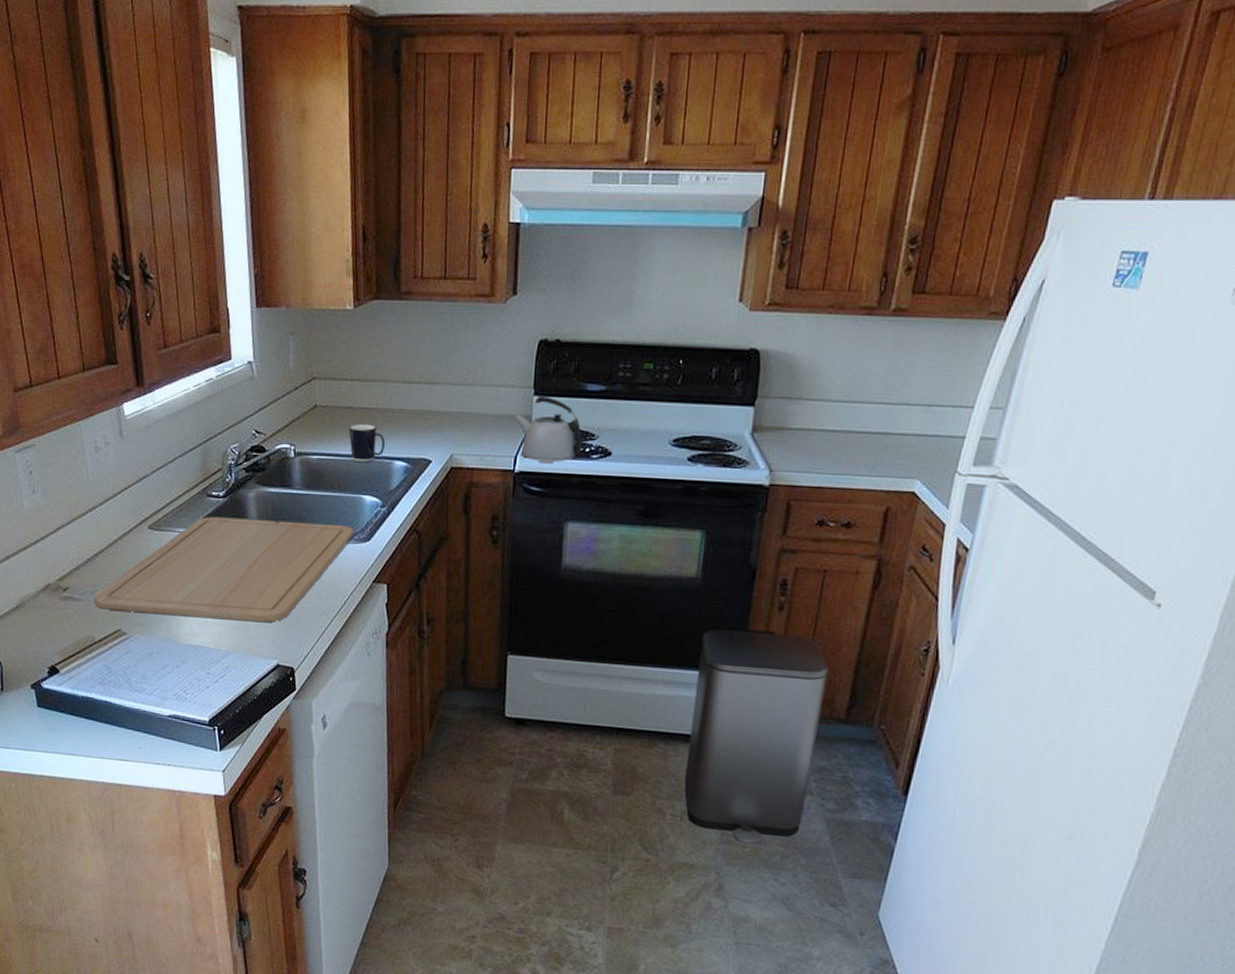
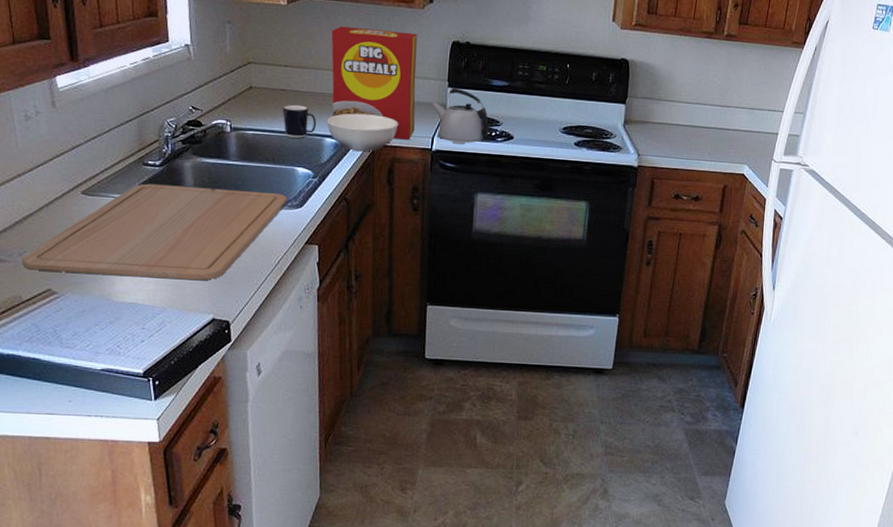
bowl: none [396,431,477,476] -> present [326,113,399,152]
cereal box: none [401,330,498,461] -> present [331,26,417,140]
pedal bin: present [684,629,830,844] -> none [575,281,685,454]

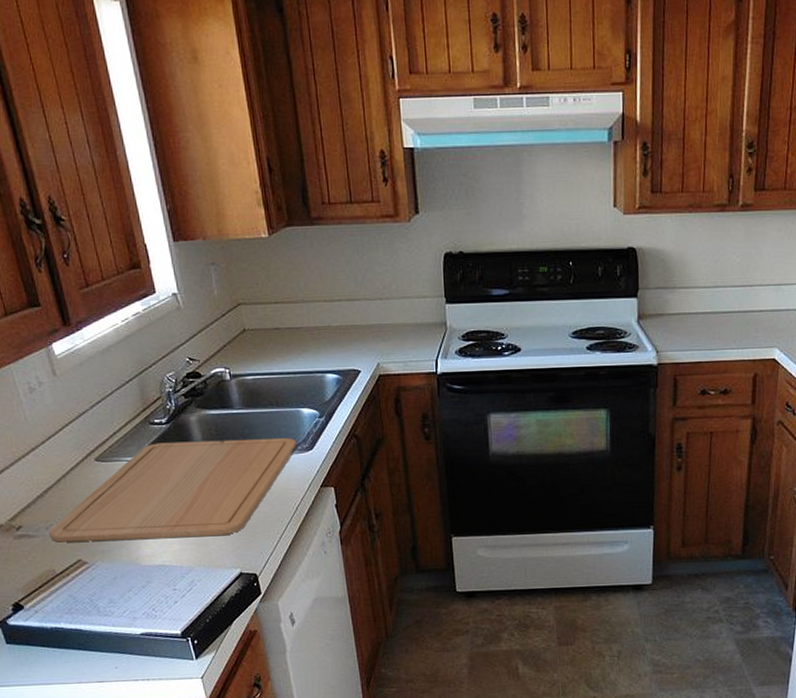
mug: present [282,104,317,138] -> none [278,342,316,378]
bowl: present [326,113,399,152] -> none [325,343,400,384]
cereal box: present [331,26,417,140] -> none [318,249,416,366]
kettle: present [431,87,489,146] -> none [430,303,494,365]

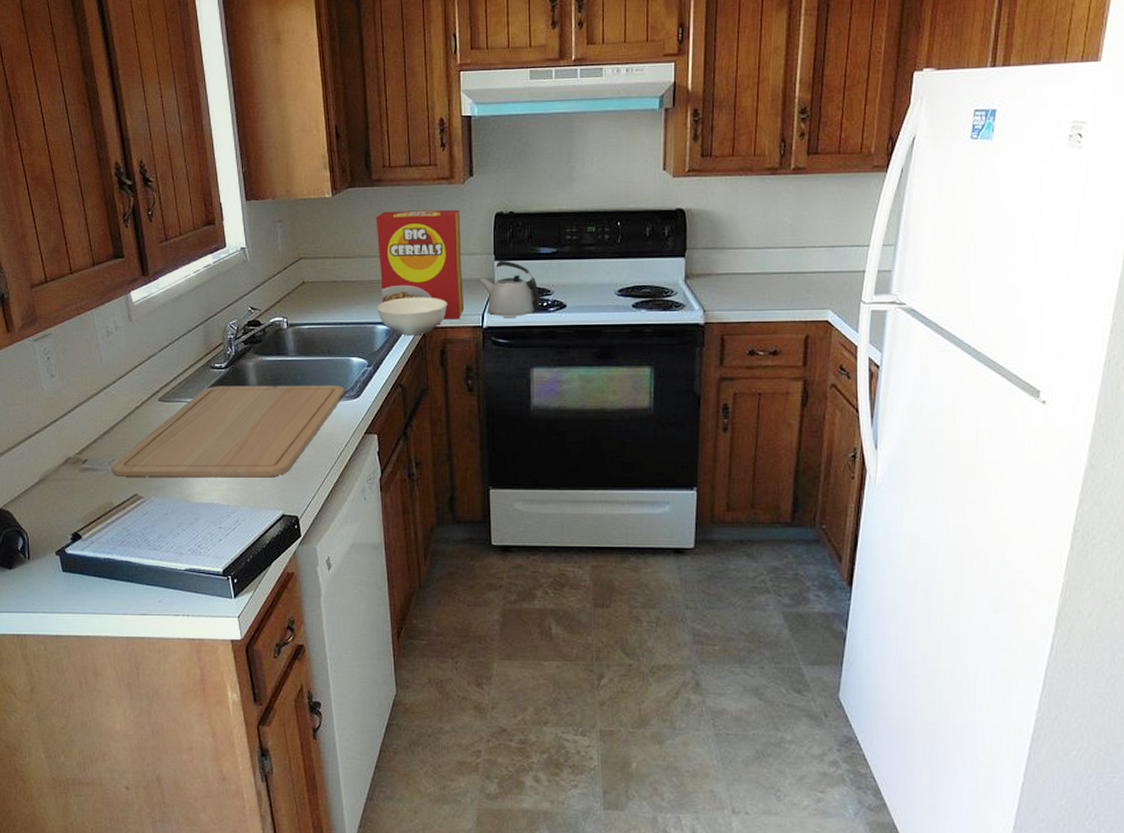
cereal box: none [318,249,416,366] -> present [376,209,463,320]
bowl: none [325,343,400,384] -> present [377,297,448,336]
kettle: none [430,303,494,365] -> present [479,260,540,320]

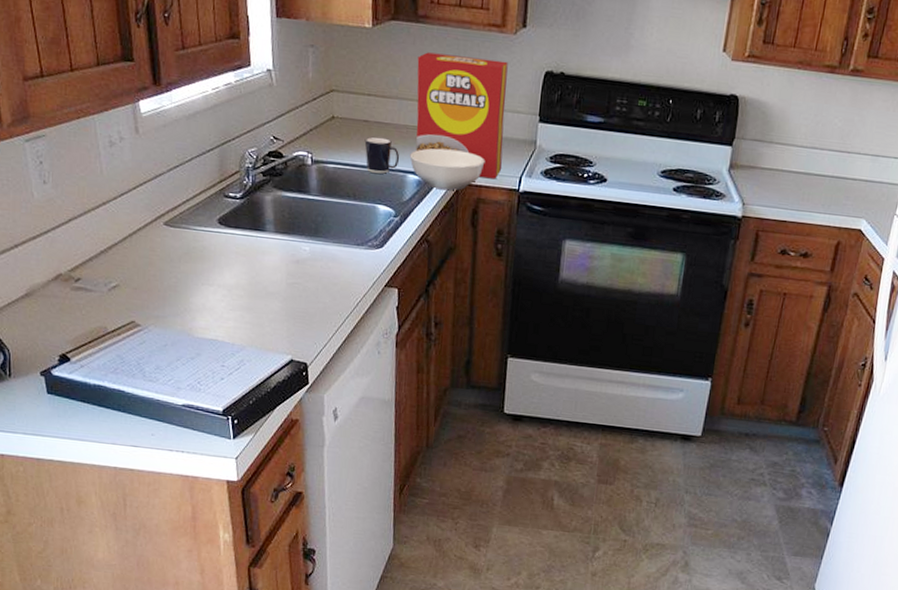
chopping board: present [111,384,345,478] -> none [107,216,368,320]
mug: none [334,294,368,328] -> present [364,136,400,174]
kettle: present [479,260,540,320] -> none [520,122,581,187]

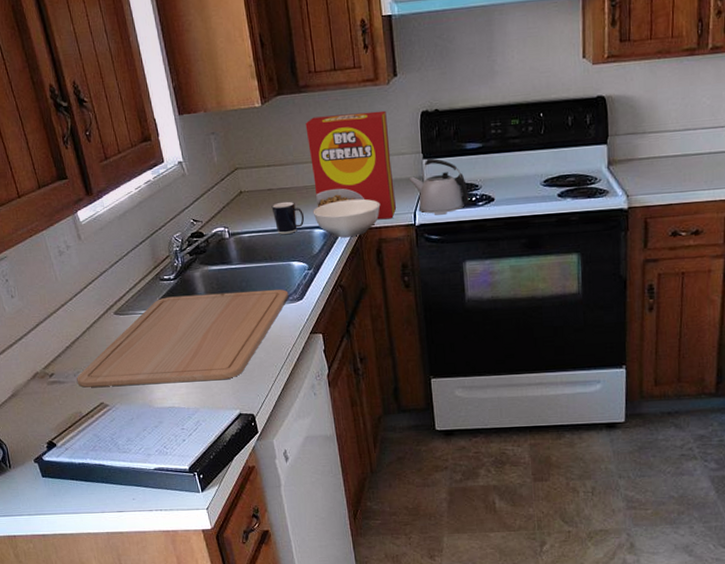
chopping board: none [107,216,368,320] -> present [77,289,289,388]
kettle: none [520,122,581,187] -> present [408,158,469,216]

